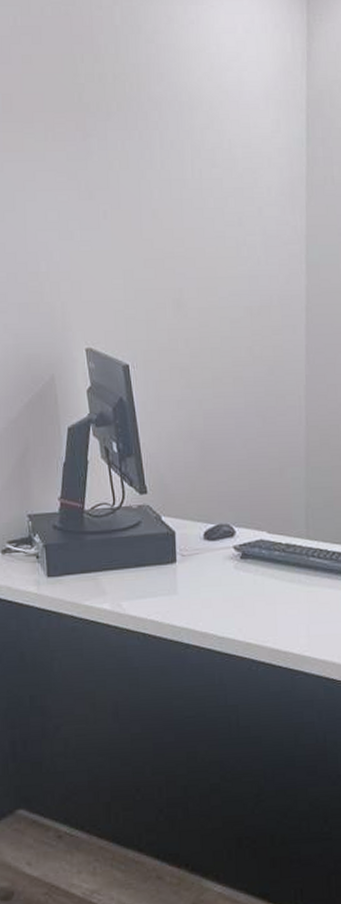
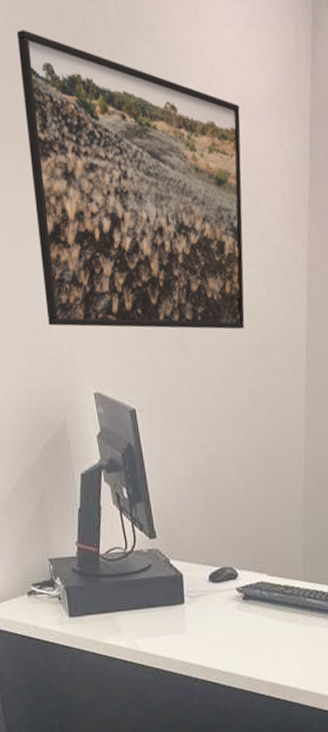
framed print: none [26,28,243,291] -> present [17,30,245,330]

